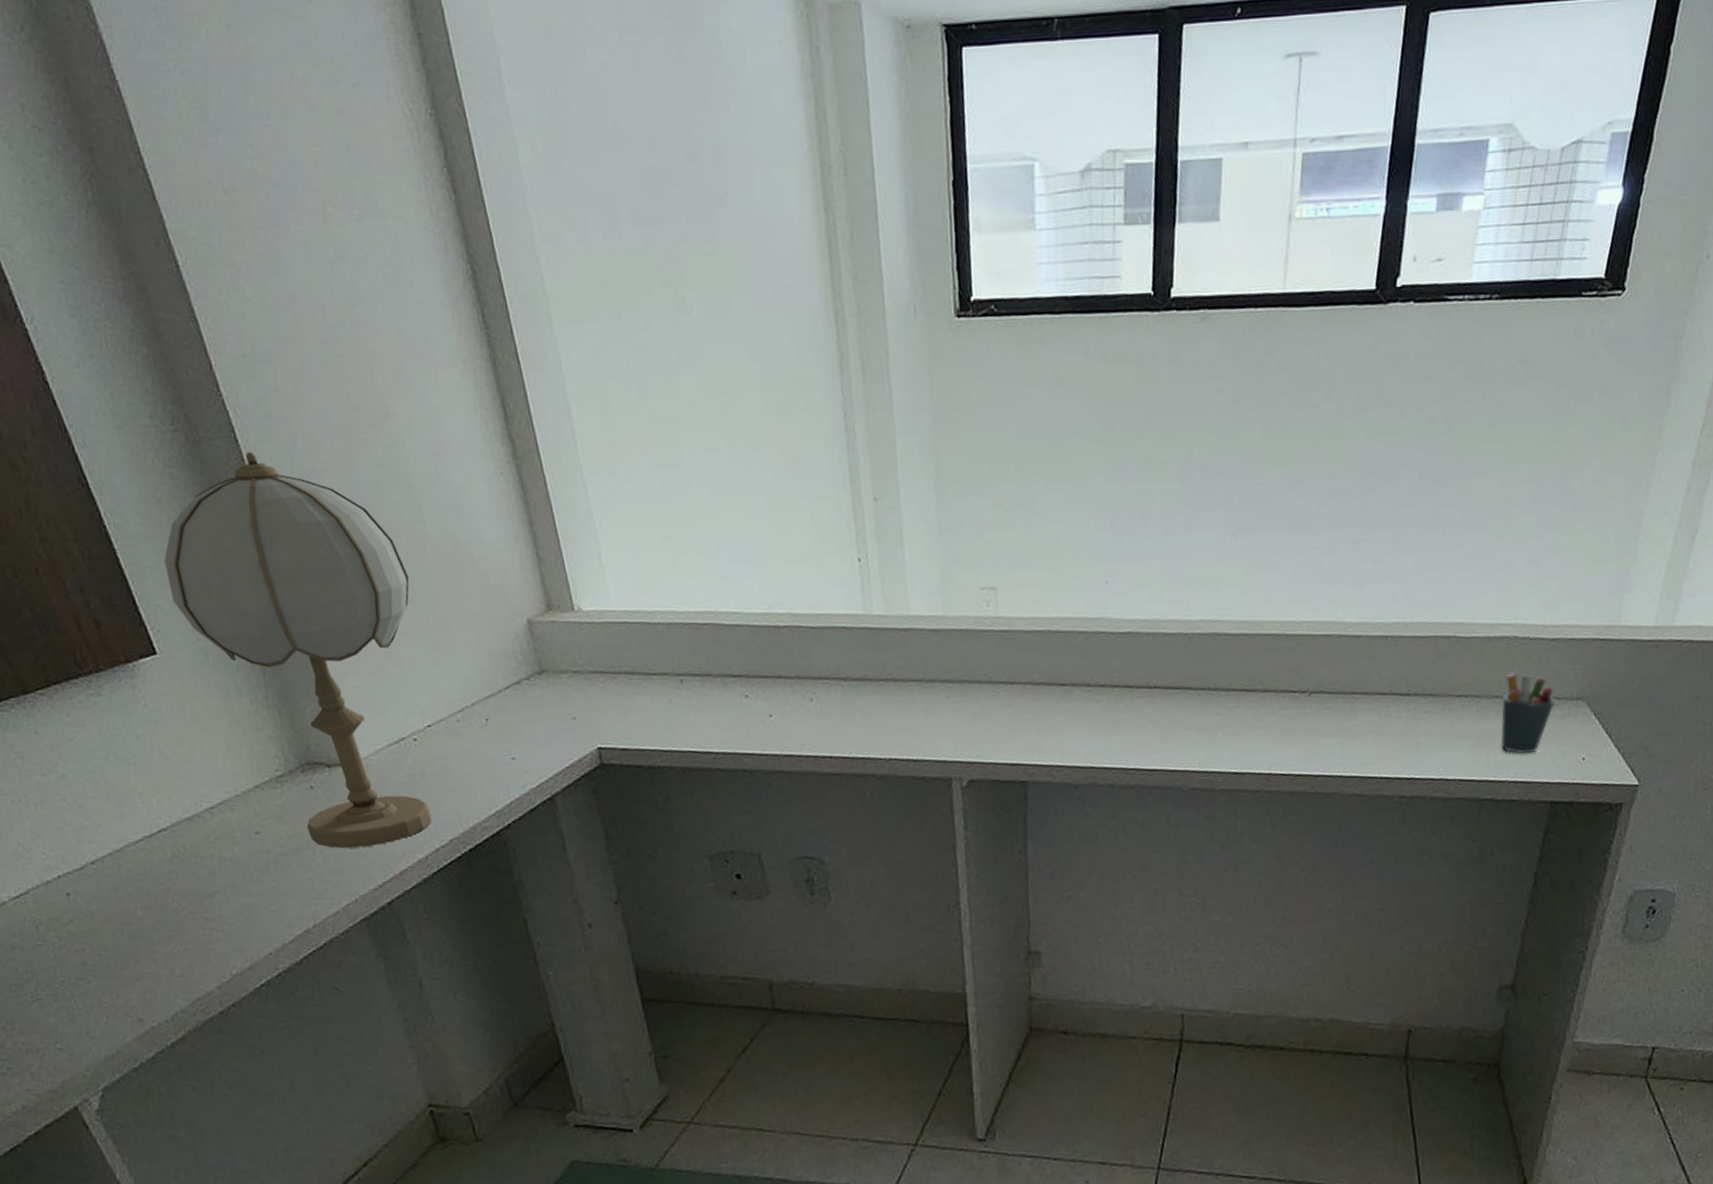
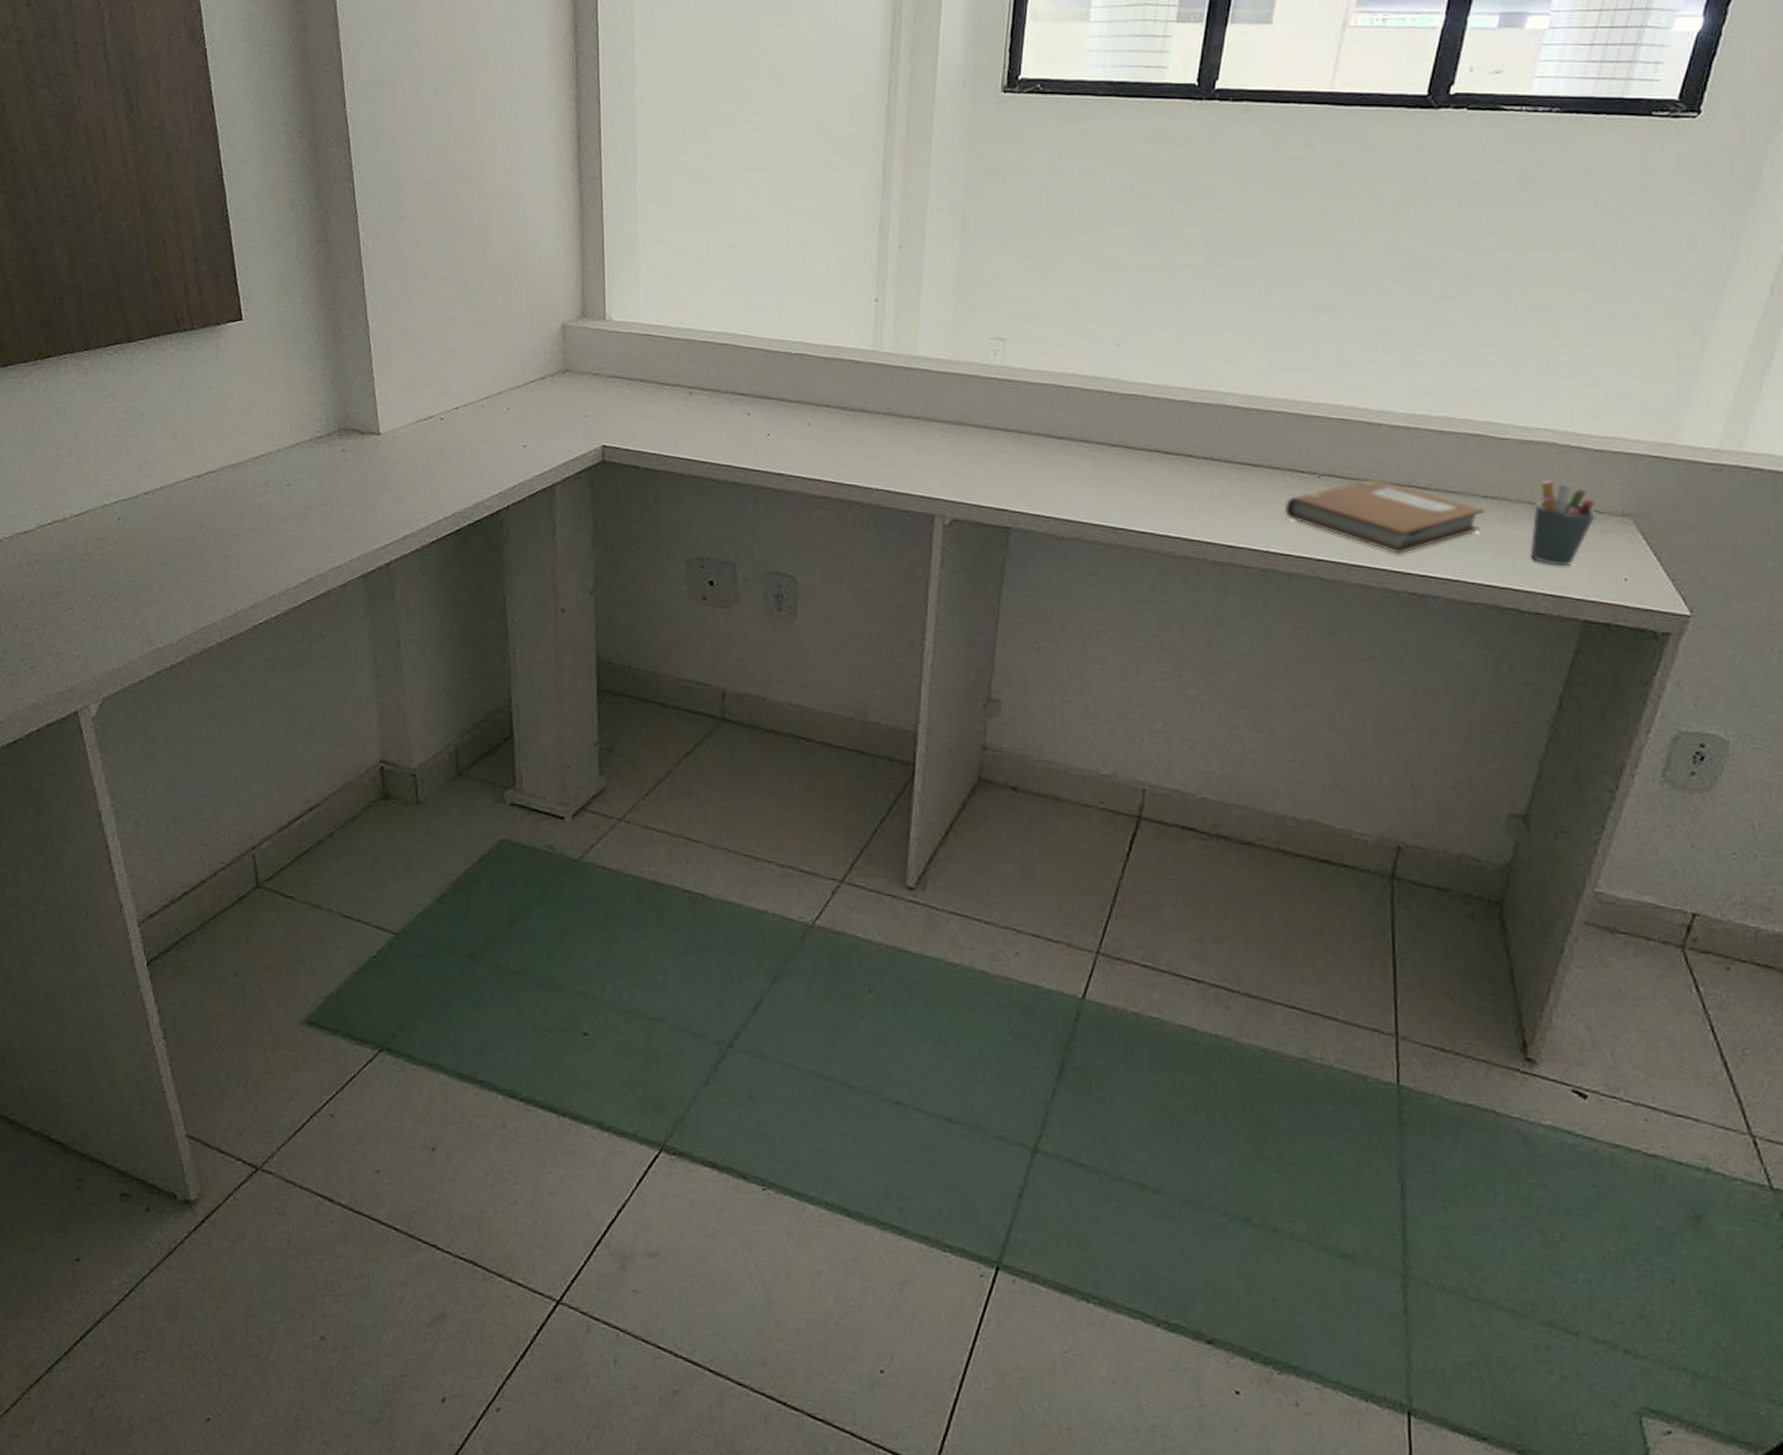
table lamp: present [164,452,432,849] -> none [266,160,467,510]
notebook: none [1281,690,1460,761] -> present [1284,478,1485,554]

